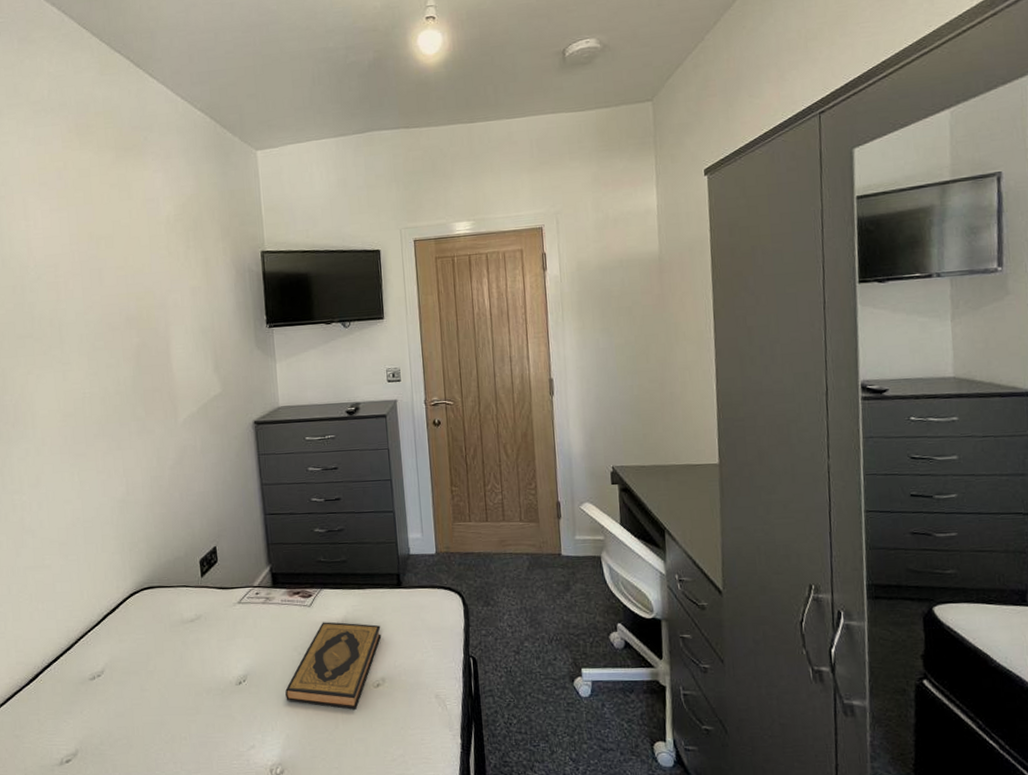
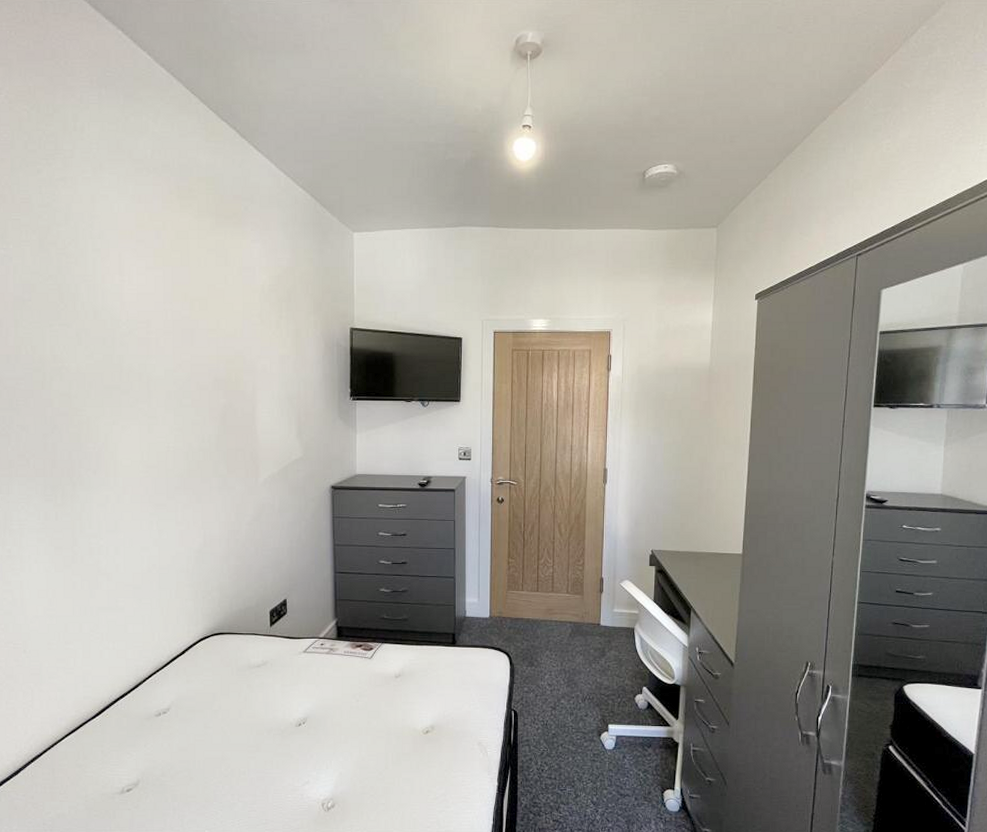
hardback book: present [285,622,382,710] -> none [342,673,434,753]

